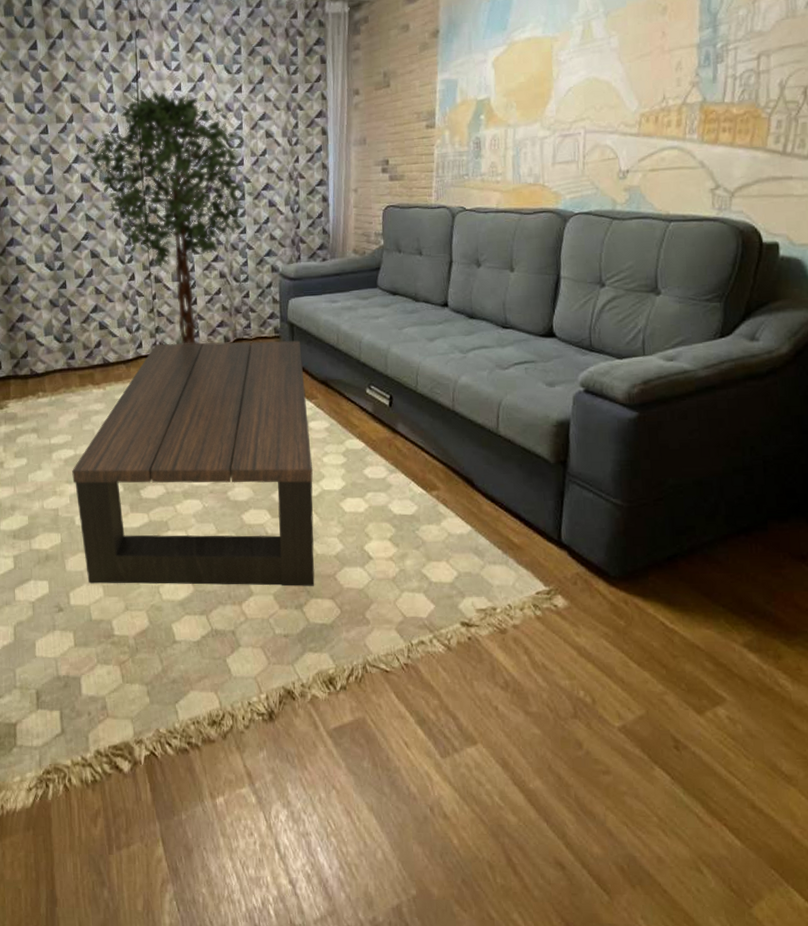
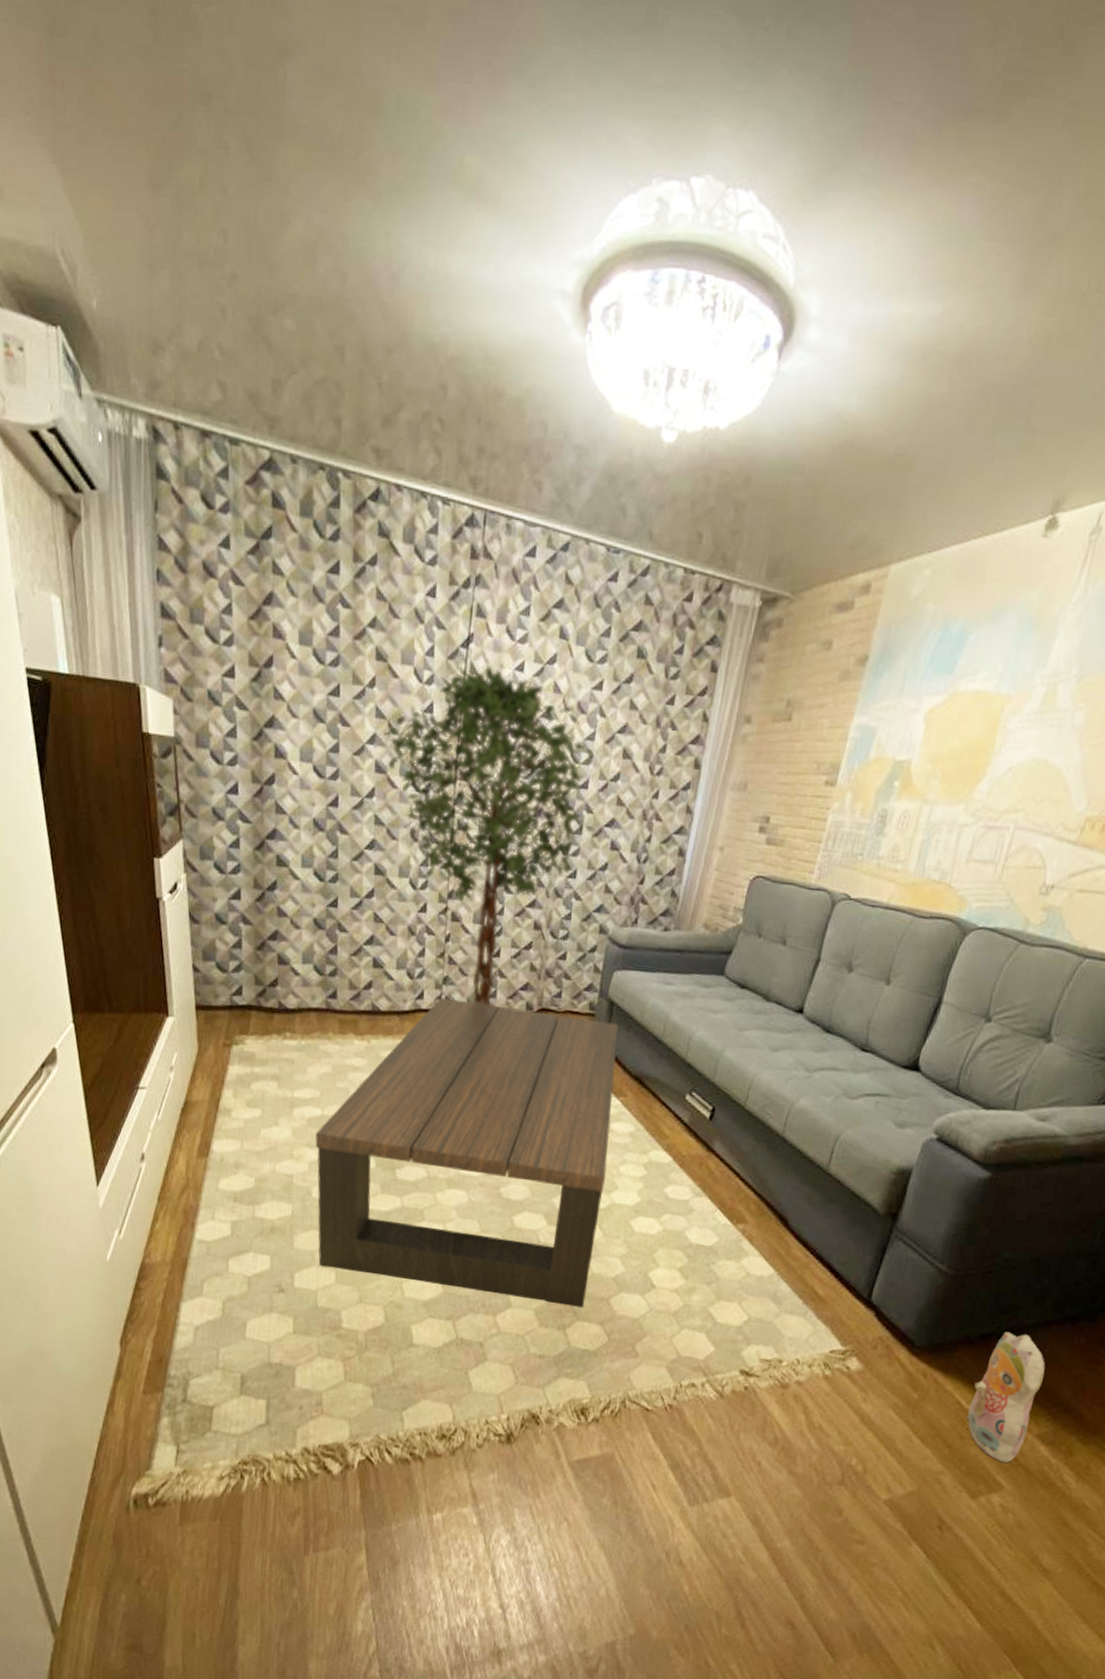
plush toy: none [673,551,734,676] -> present [966,1332,1046,1464]

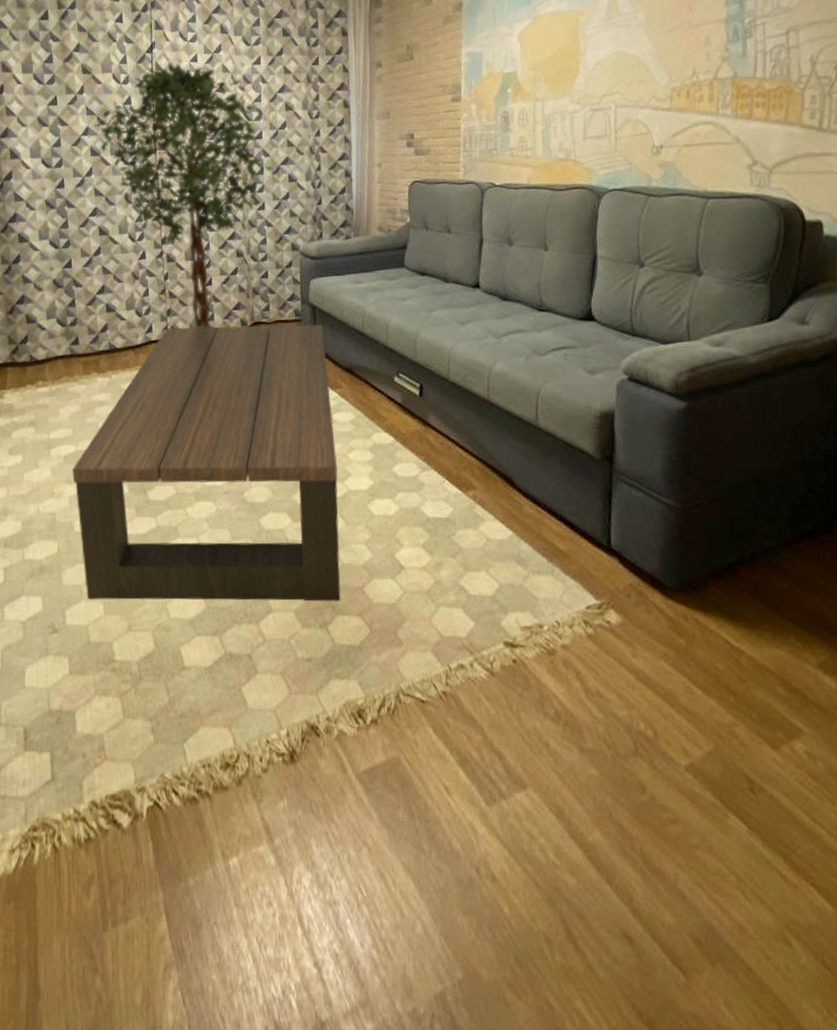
plush toy: present [966,1332,1046,1464] -> none [737,557,807,703]

